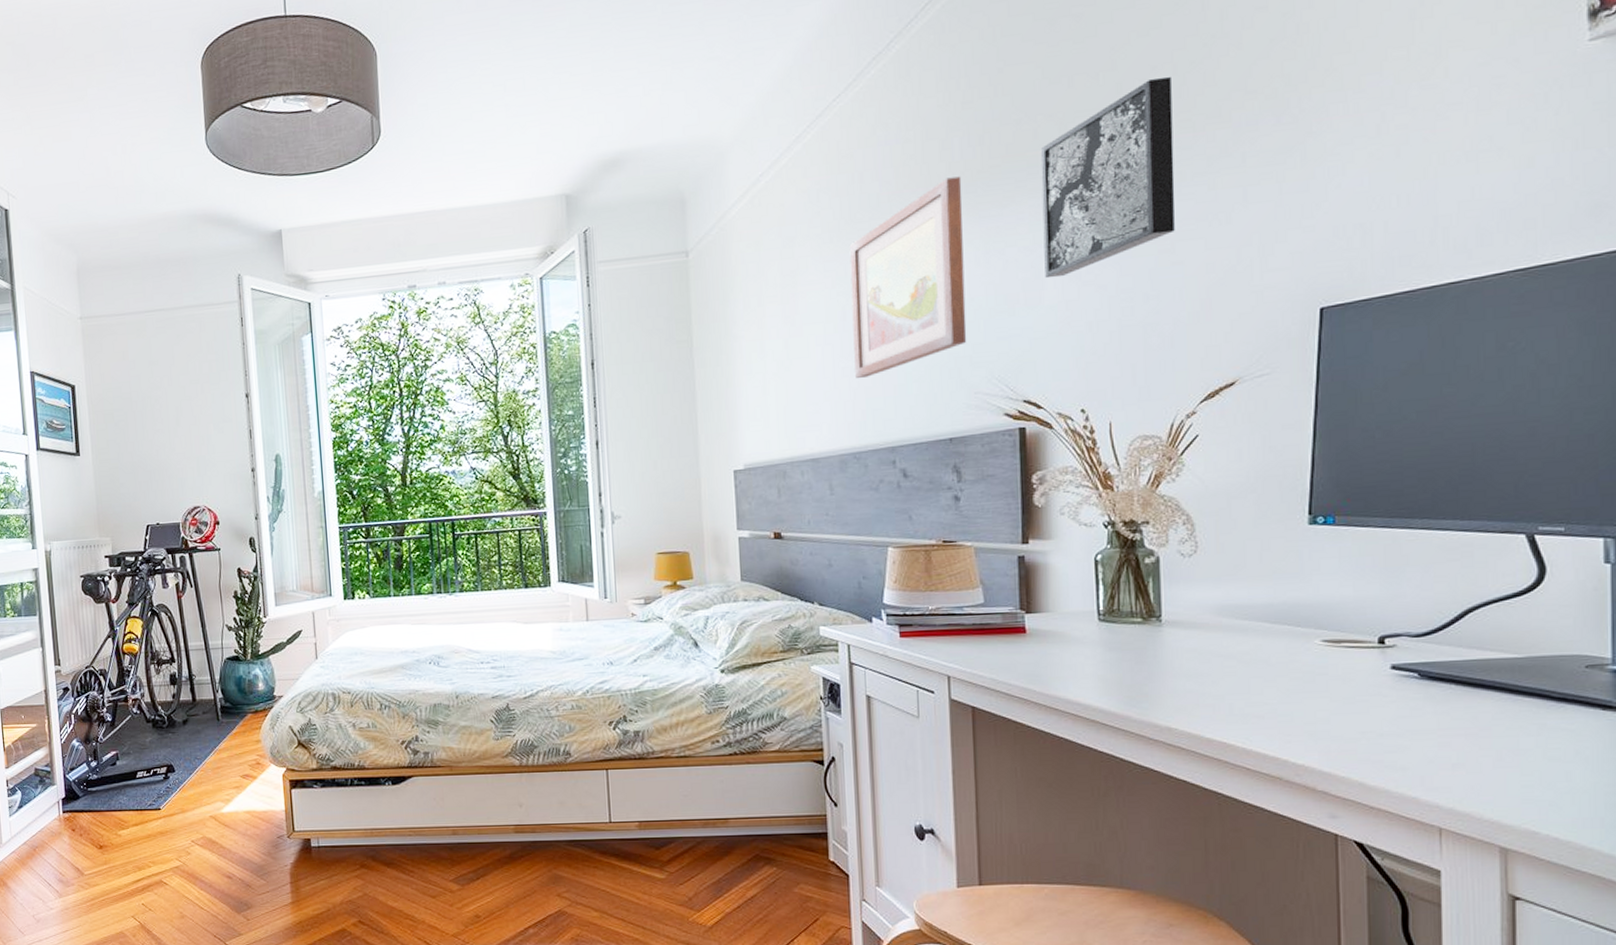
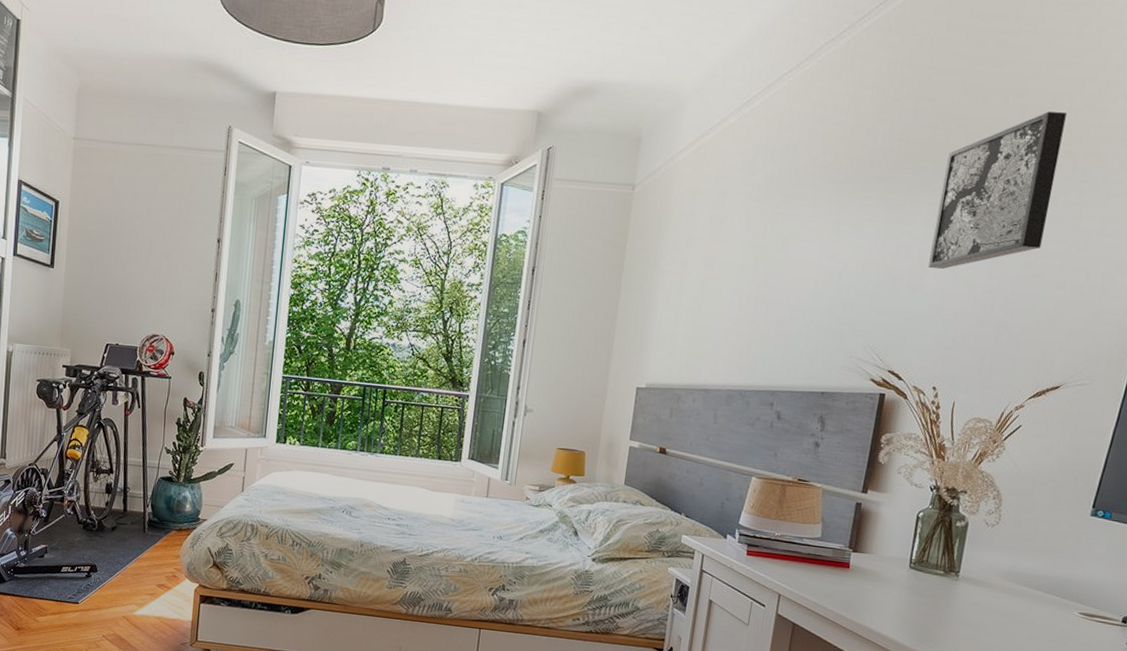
wall art: present [849,176,967,378] -> none [755,163,878,326]

